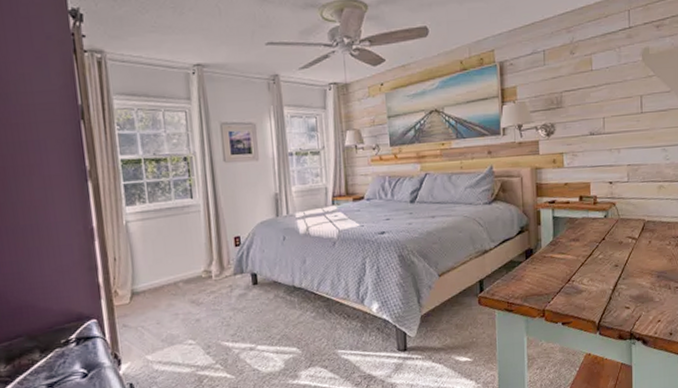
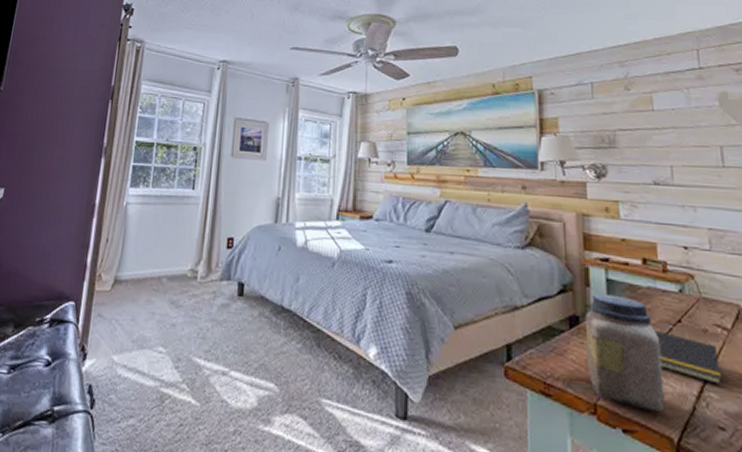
jar: none [537,228,591,307] -> present [585,293,665,412]
notepad: none [586,248,629,279] -> present [654,329,721,384]

